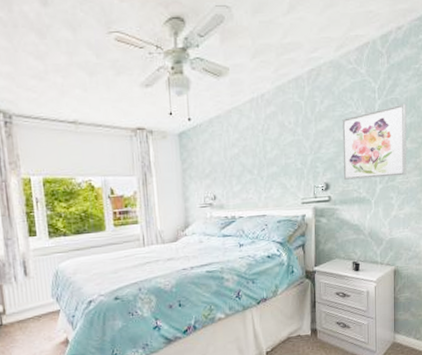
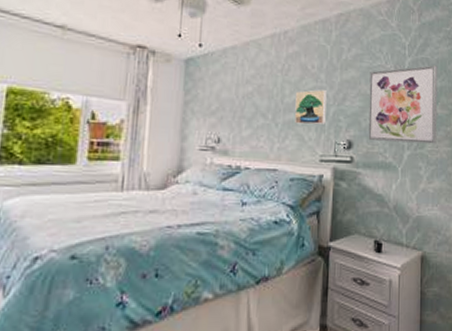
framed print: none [277,142,305,175] -> present [295,89,327,125]

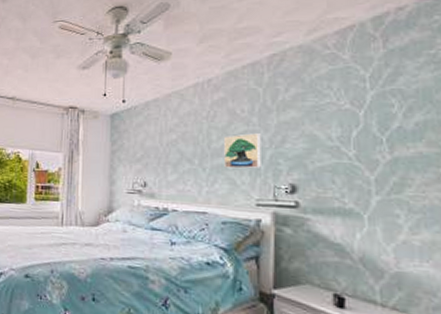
wall art: present [368,65,438,144] -> none [316,96,423,189]

